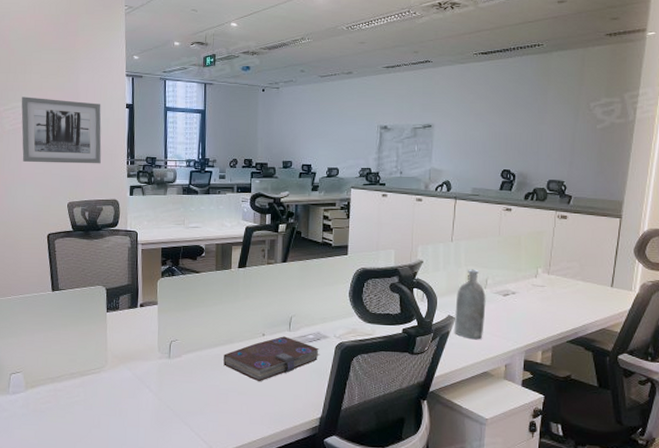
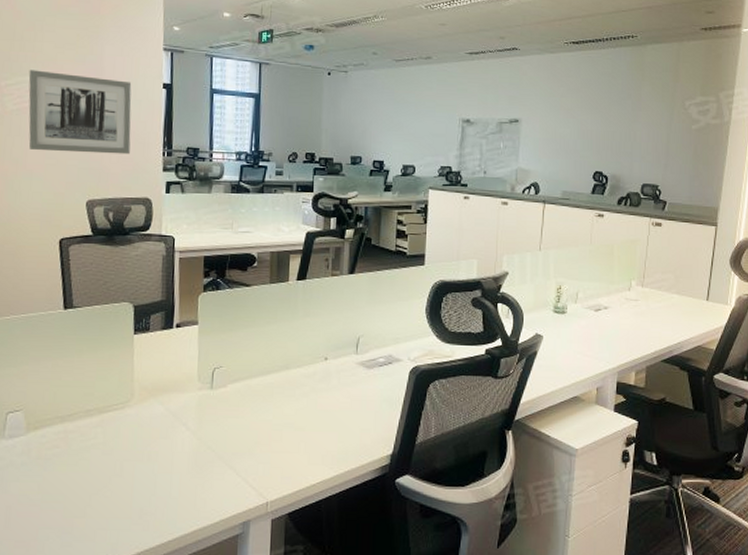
book: present [222,336,320,381] -> none [277,360,392,414]
bottle: present [454,269,486,340] -> none [542,281,576,361]

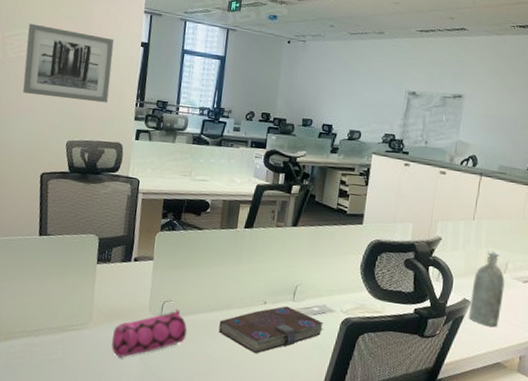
pencil case: none [159,375,243,434] -> present [111,309,188,357]
book: none [277,360,392,414] -> present [218,306,324,353]
bottle: none [542,281,576,361] -> present [468,251,505,328]

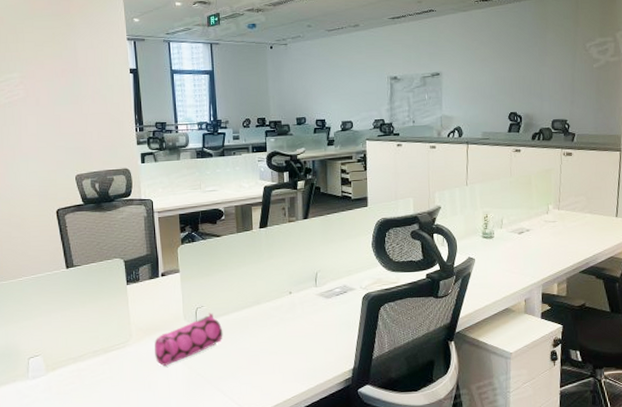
wall art: present [23,23,115,103] -> none [15,67,108,136]
book: present [218,306,324,353] -> none [251,292,348,339]
bottle: present [468,251,505,328] -> none [474,210,503,279]

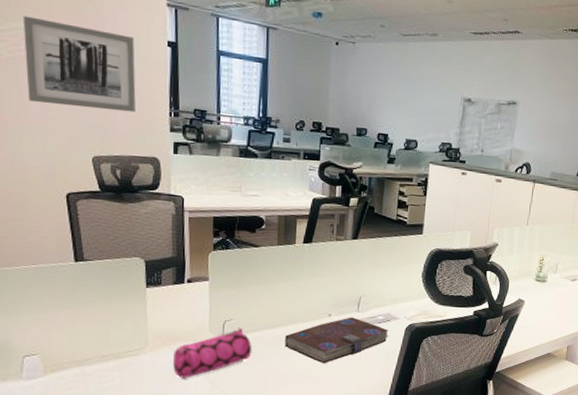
wall art: none [15,67,108,136] -> present [23,15,136,113]
book: none [251,292,348,339] -> present [284,317,389,363]

